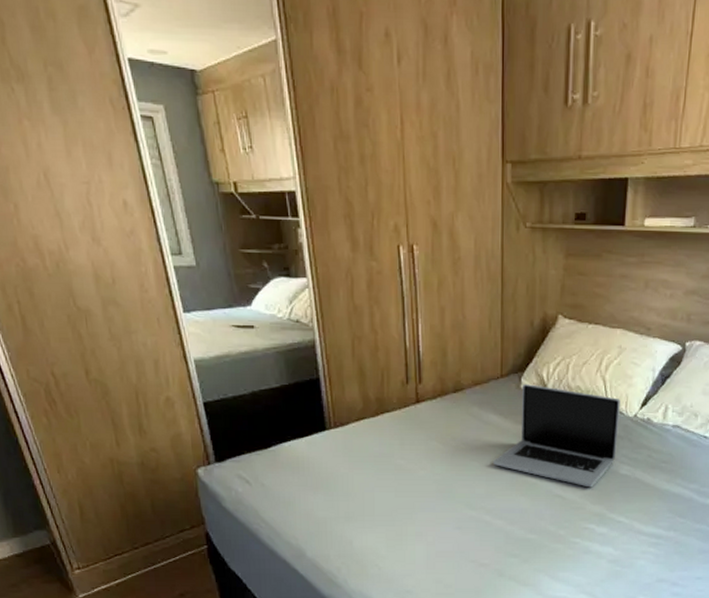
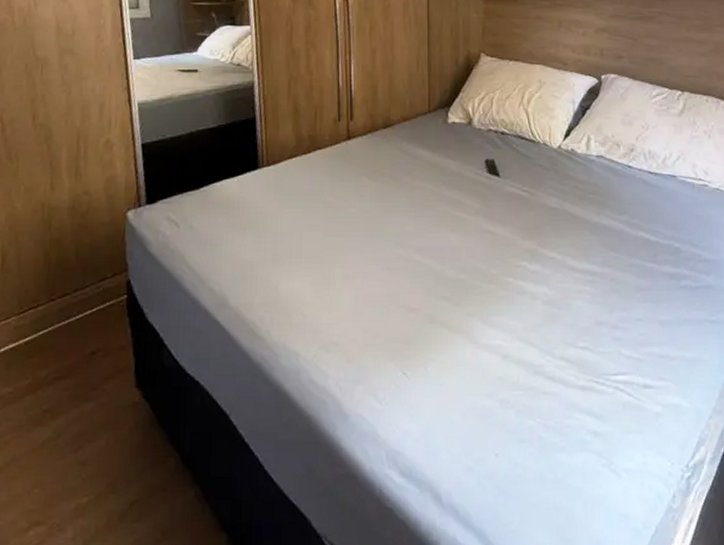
laptop: present [492,384,620,488] -> none [421,119,544,222]

